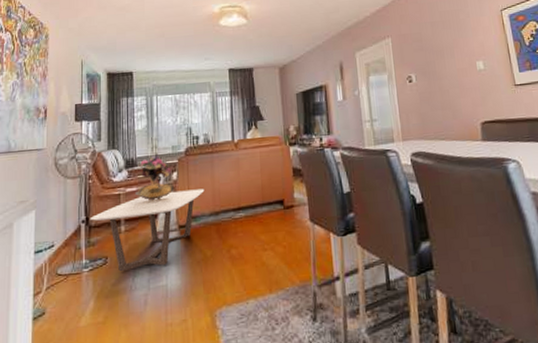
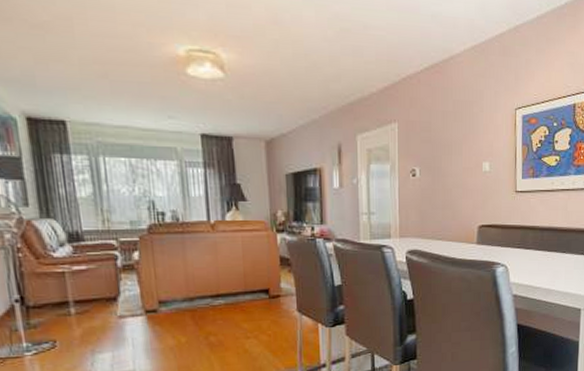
coffee table: present [90,188,205,272] -> none [25,272,175,357]
bouquet: present [134,153,174,201] -> none [84,228,136,282]

